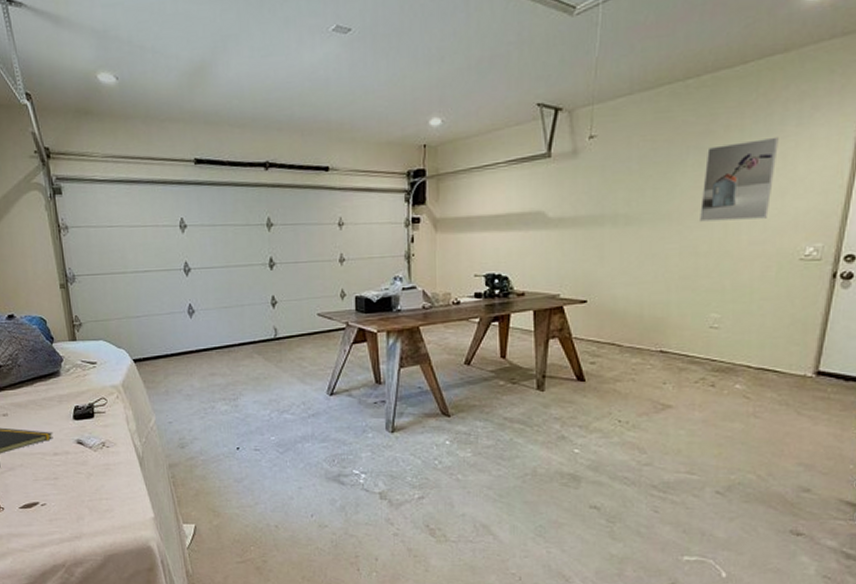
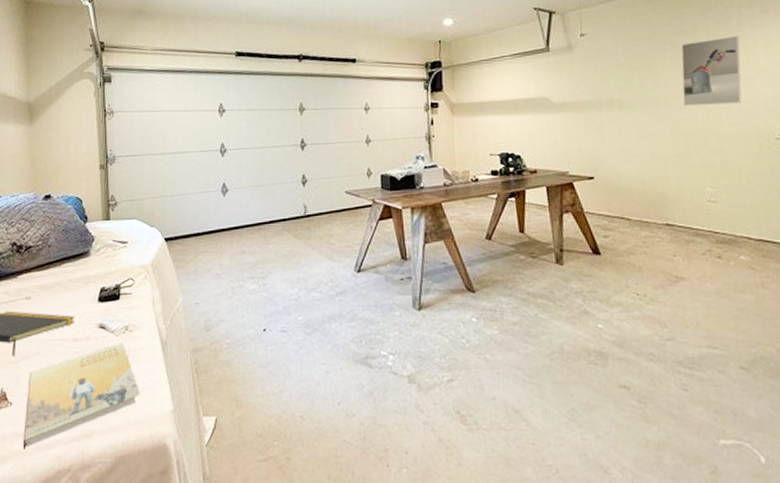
book: none [16,457,123,546] -> present [22,343,141,448]

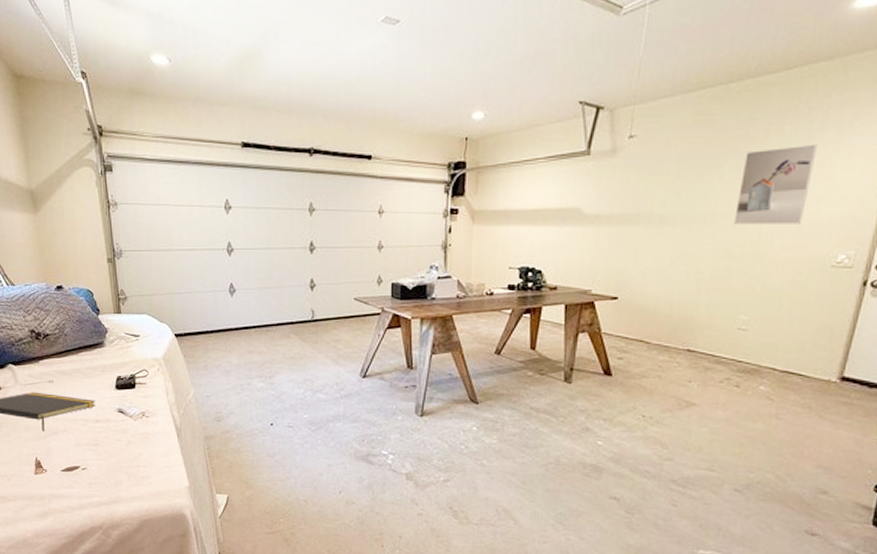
book: present [22,343,141,448] -> none [59,426,160,507]

